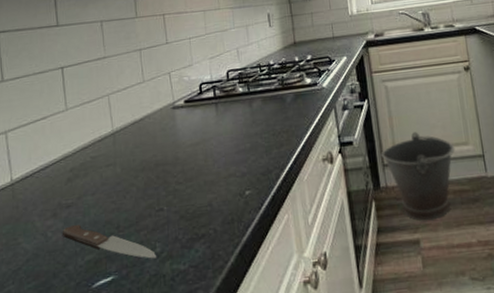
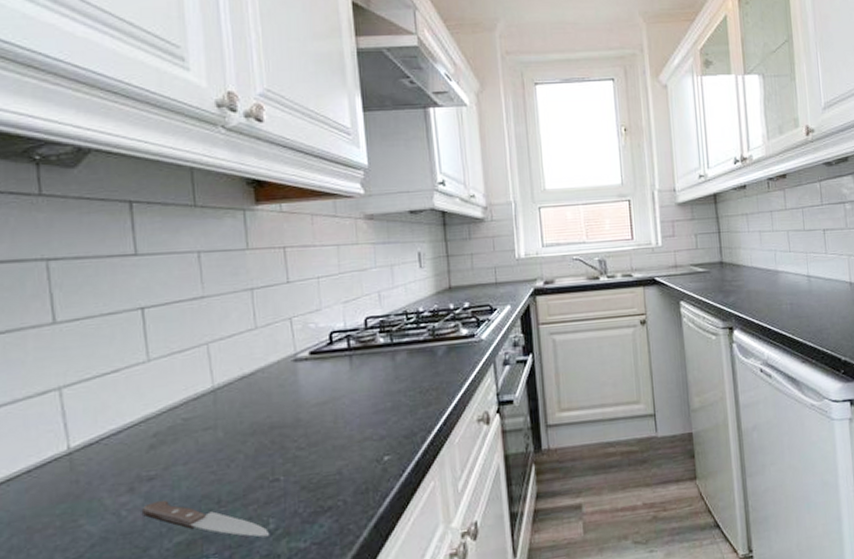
bucket: present [381,132,456,221] -> none [544,390,626,485]

